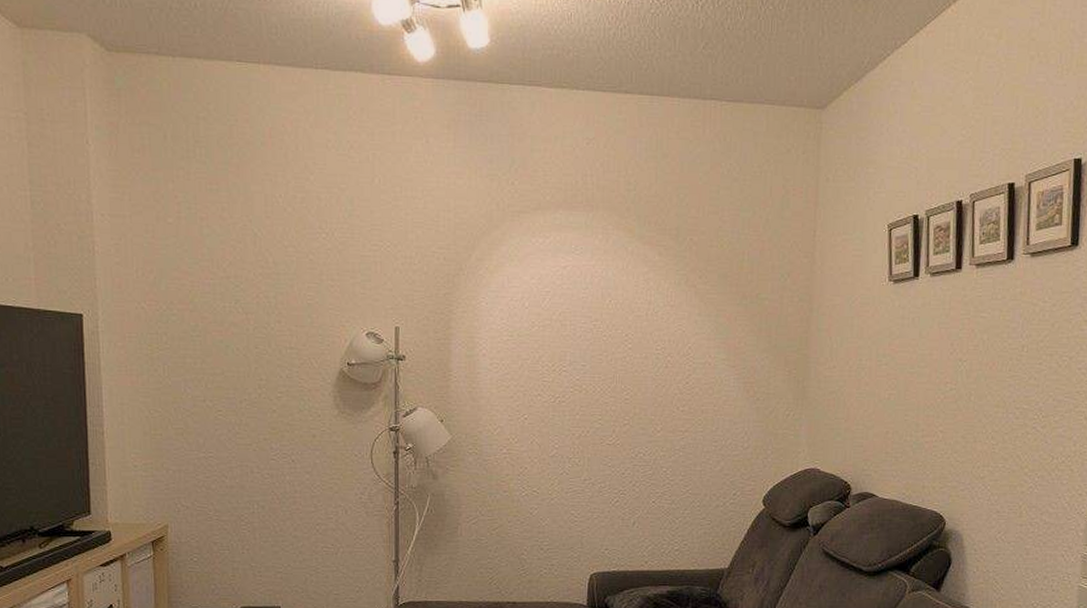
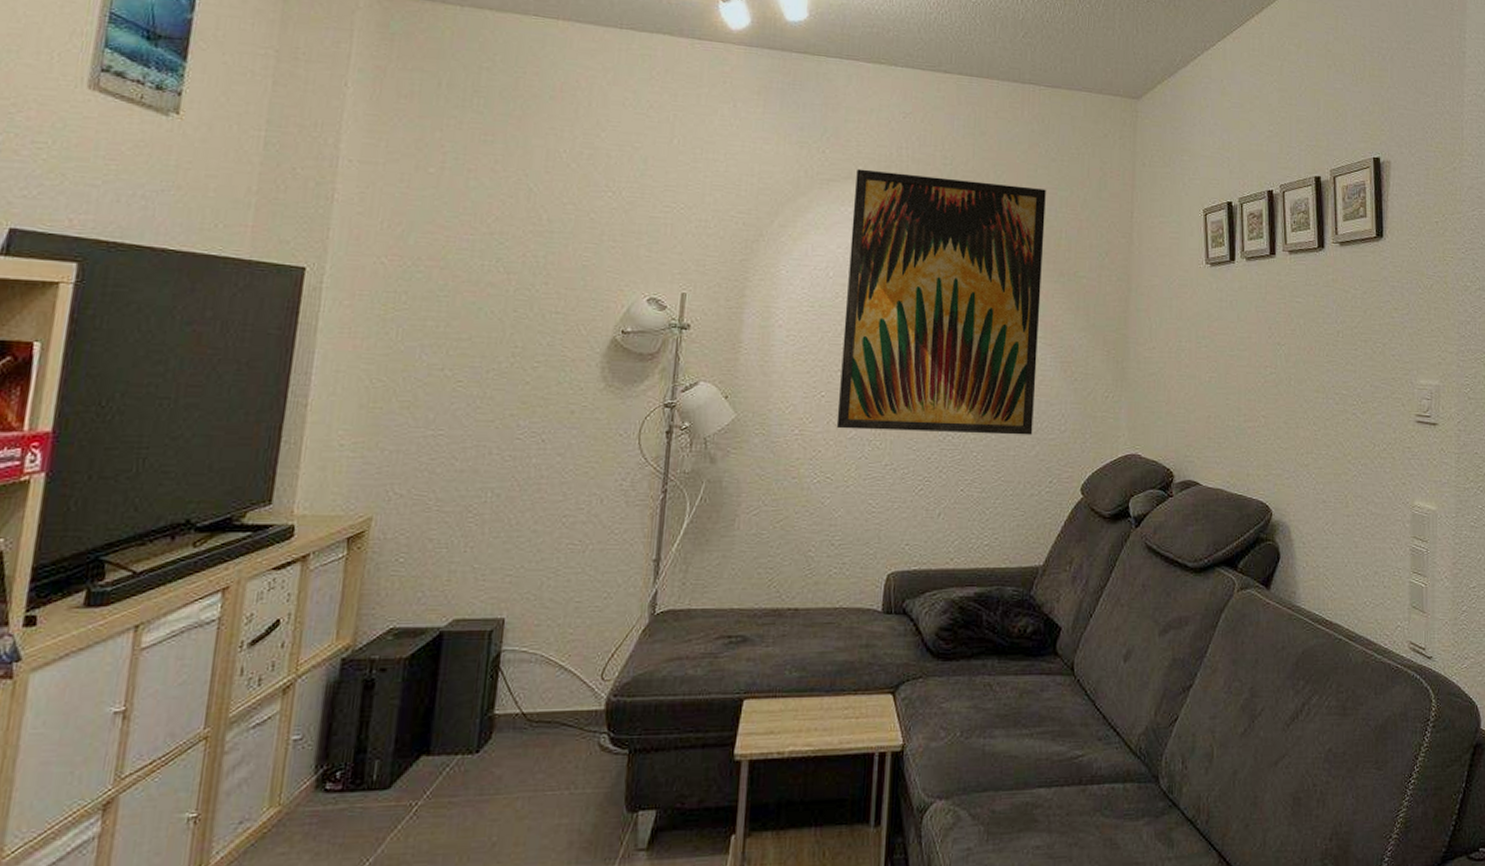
wall art: none [539,199,728,452] -> present [836,168,1046,435]

